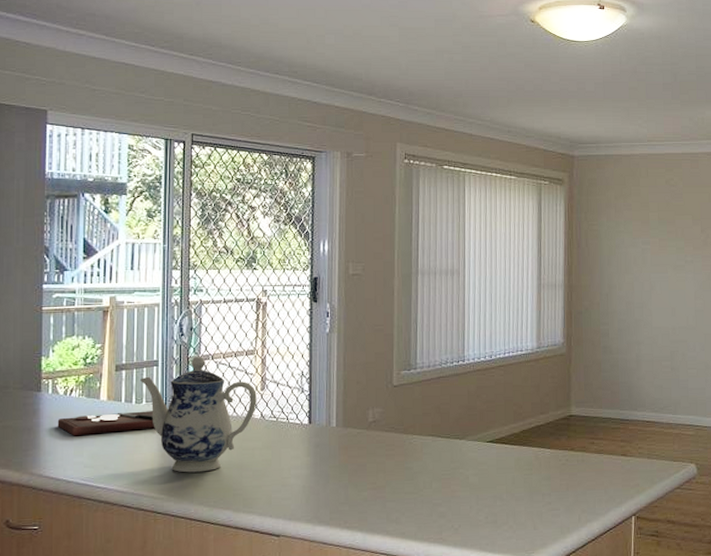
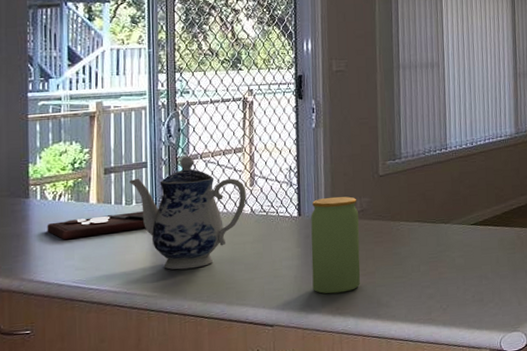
jar: none [321,405,371,506] -> present [311,196,361,294]

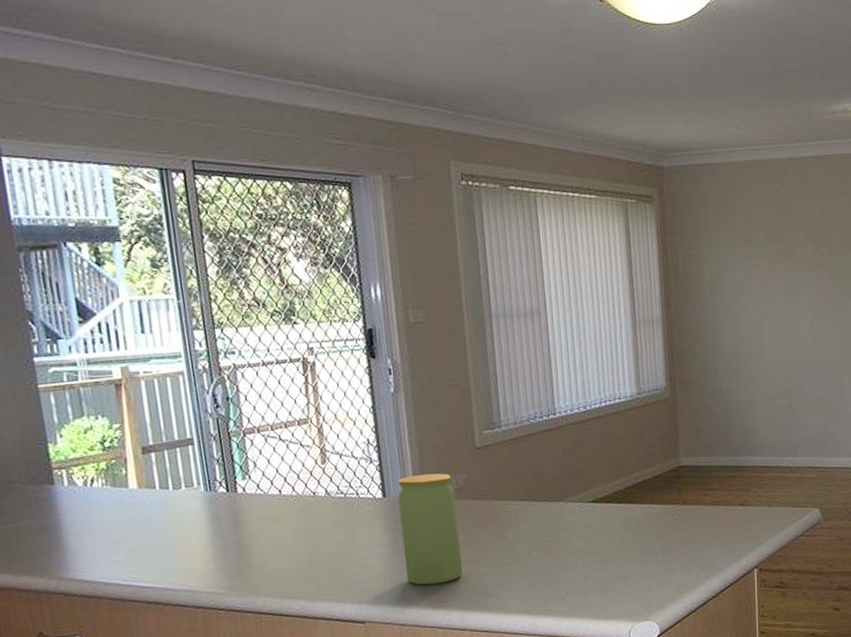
cutting board: present [47,211,146,240] -> none [81,496,202,533]
teapot: present [130,156,246,270] -> none [174,429,319,563]

